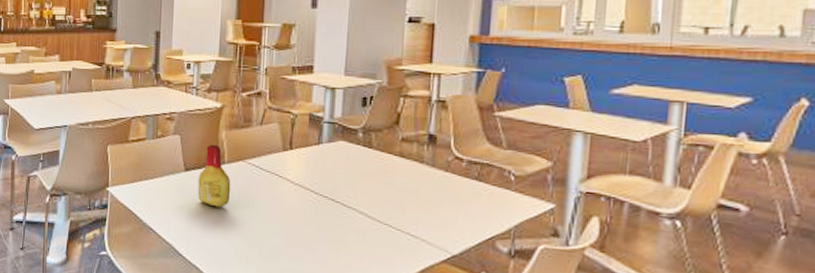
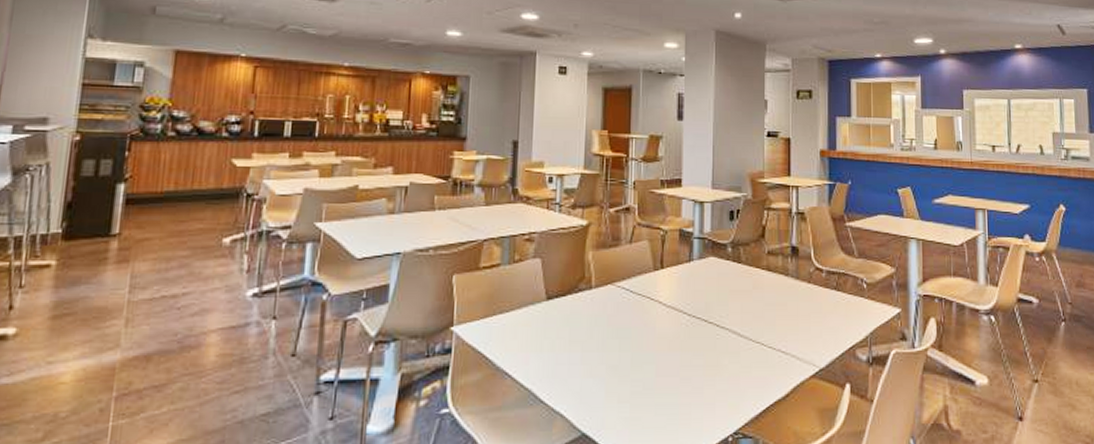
bottle: present [197,144,231,208] -> none [561,267,599,340]

